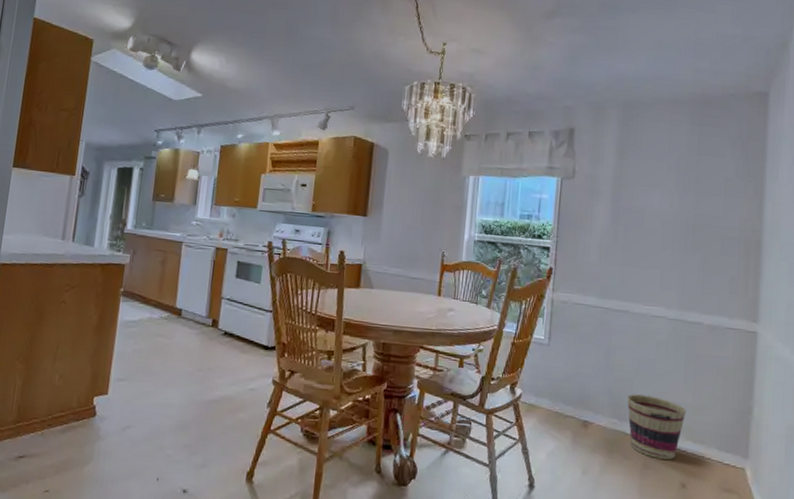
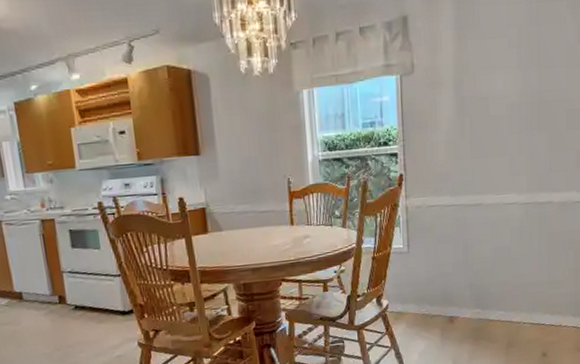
basket: present [627,394,687,460] -> none [488,280,543,337]

